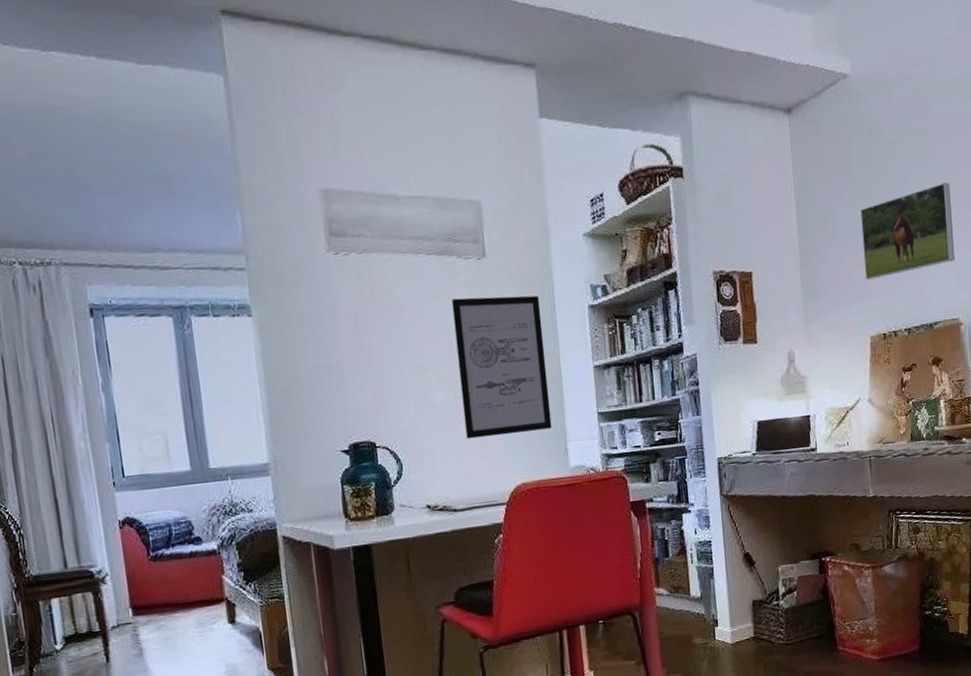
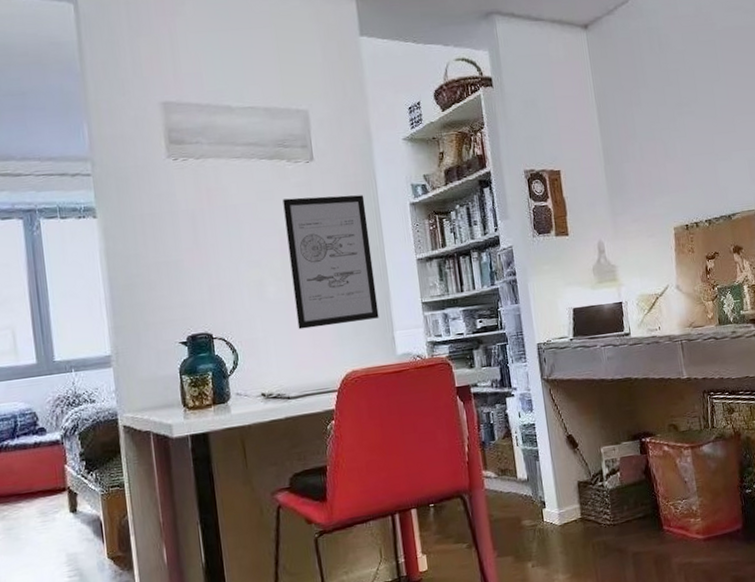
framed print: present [860,182,955,280] -> none [656,87,747,176]

